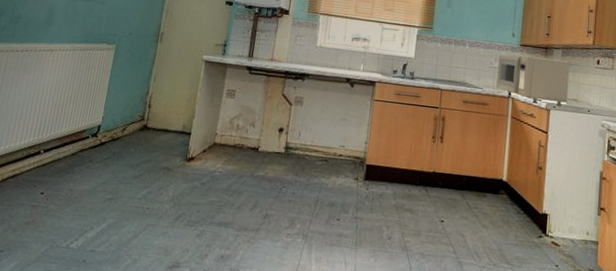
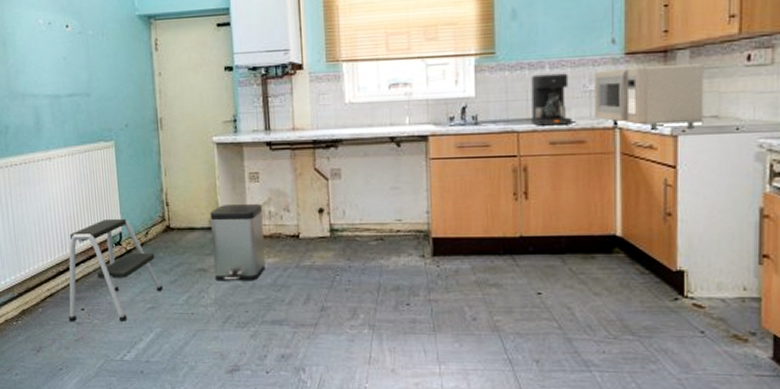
step stool: none [24,111,127,209] -> present [68,218,163,322]
pedal bin: none [176,113,232,184] -> present [210,204,266,281]
coffee maker: none [451,49,481,90] -> present [530,73,573,126]

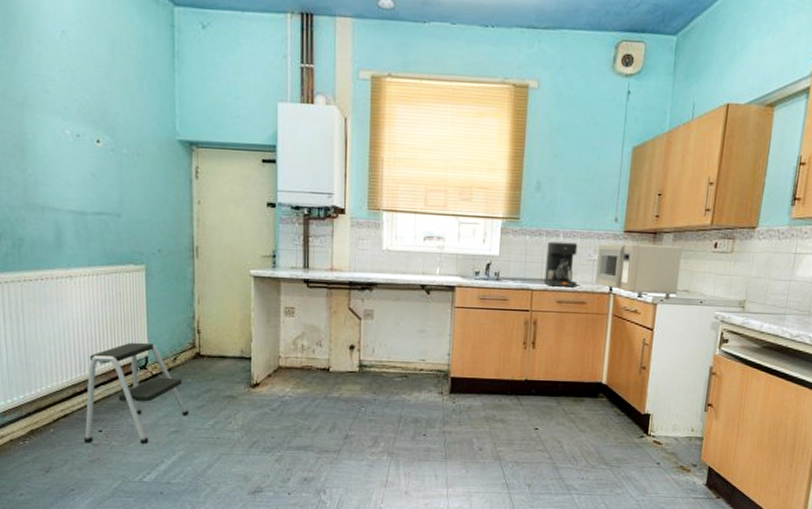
pedal bin: present [210,204,266,281] -> none [243,336,295,410]

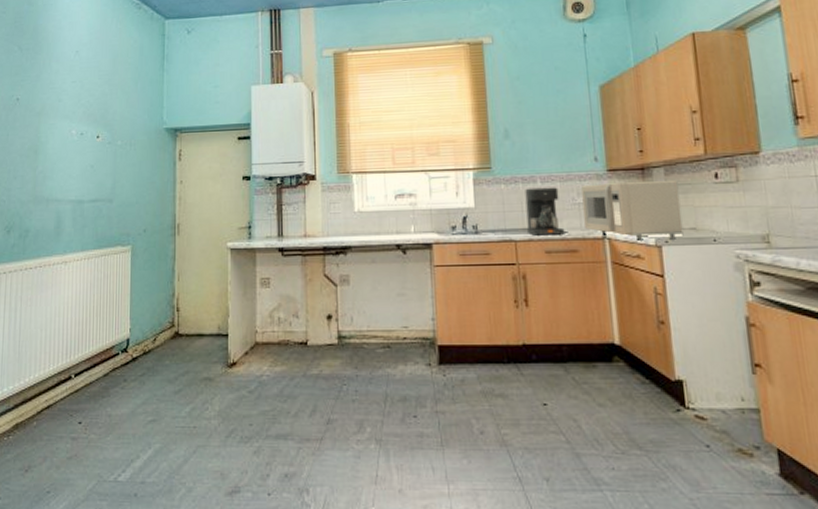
step stool: present [83,342,189,444] -> none [63,324,166,437]

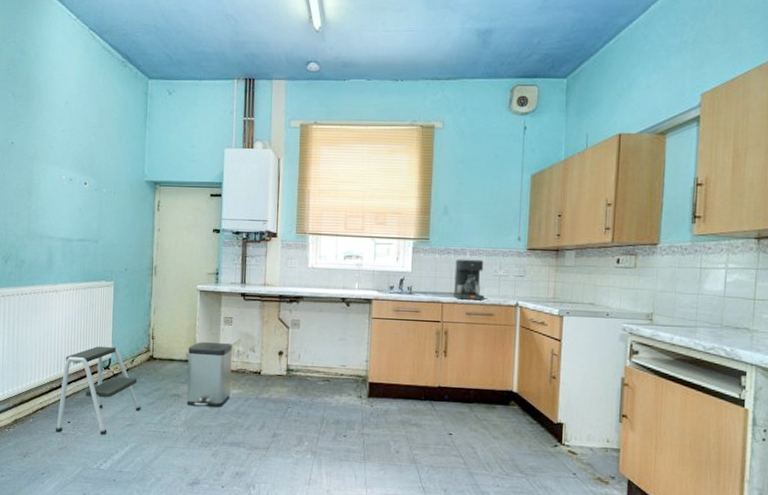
step stool: none [63,324,166,437] -> present [55,346,141,435]
pedal bin: none [220,310,272,392] -> present [186,342,232,408]
microwave: present [581,181,684,240] -> none [502,260,585,311]

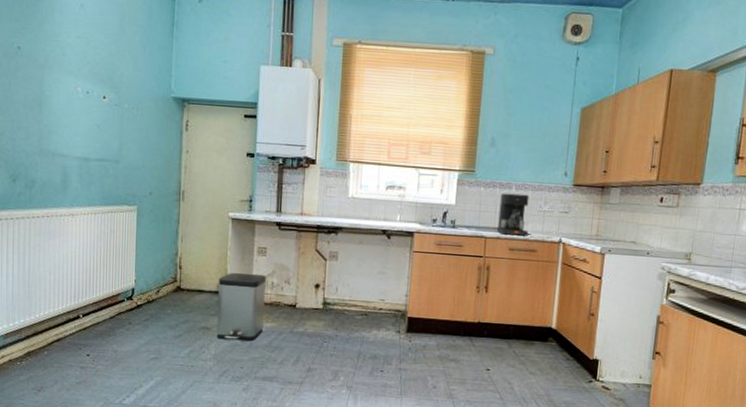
step stool: present [55,346,141,435] -> none [72,275,167,369]

